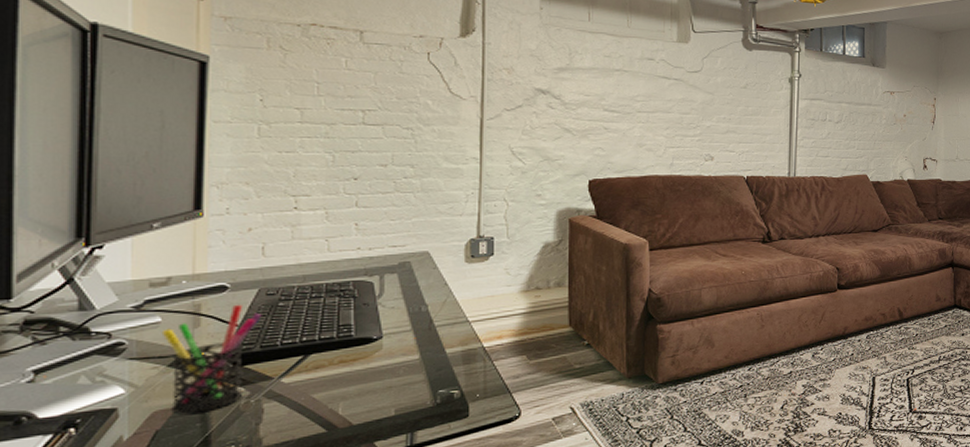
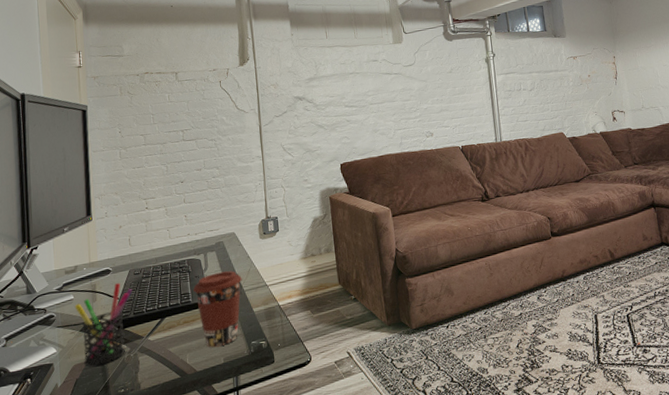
coffee cup: none [359,300,433,396] -> present [193,271,242,348]

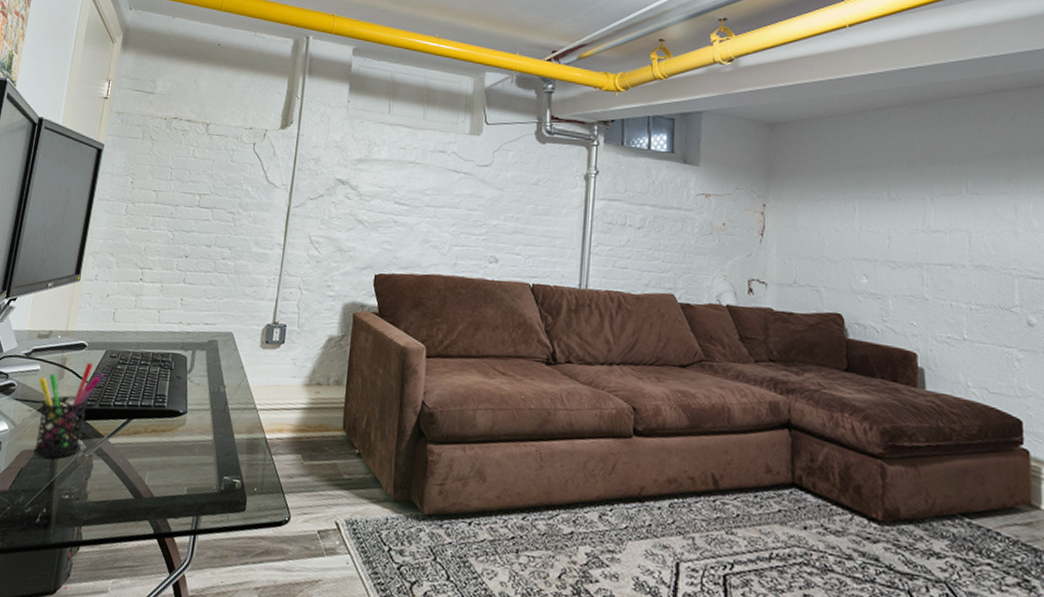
coffee cup: present [193,271,242,348] -> none [171,377,230,473]

